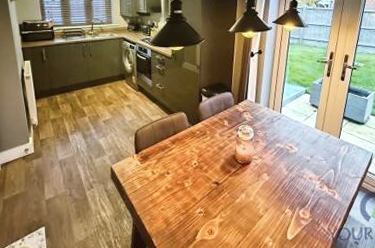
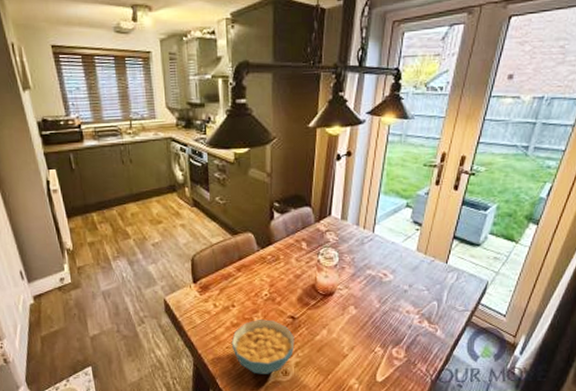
cereal bowl: none [165,185,219,234] -> present [231,319,295,374]

